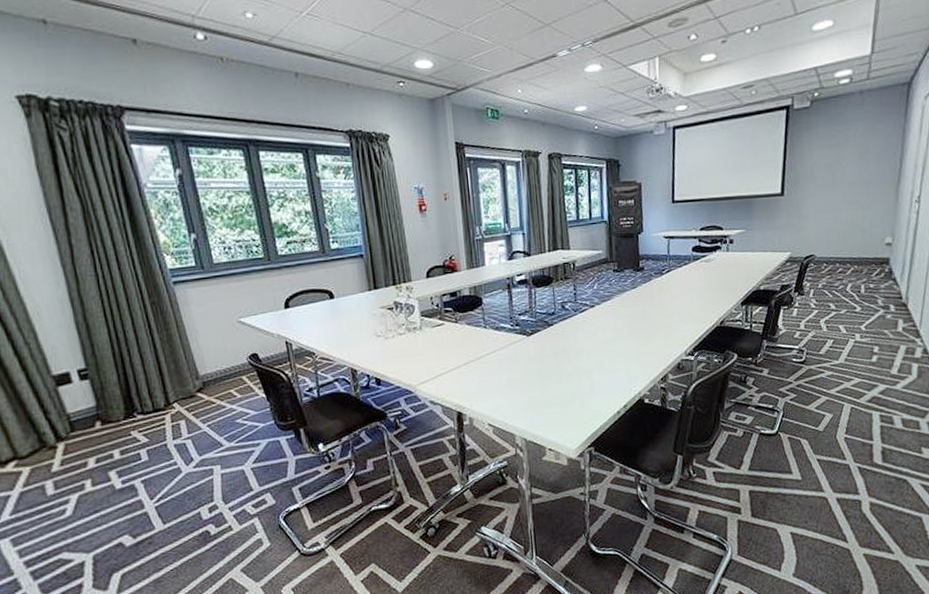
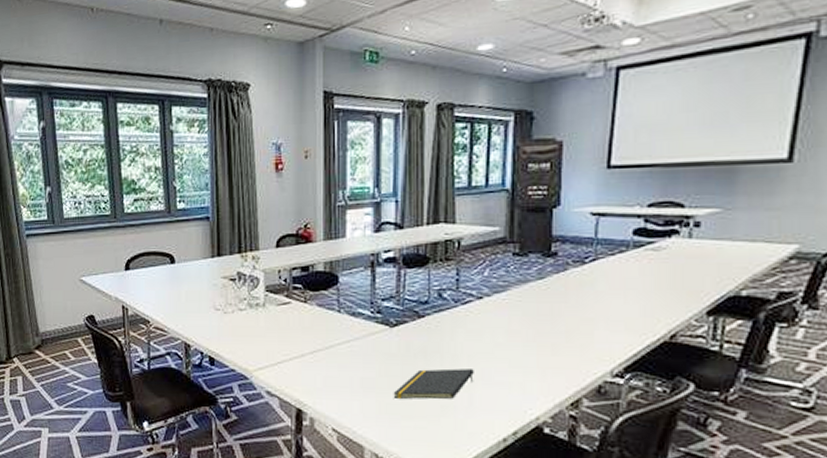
notepad: none [534,362,593,392] -> present [393,368,474,400]

